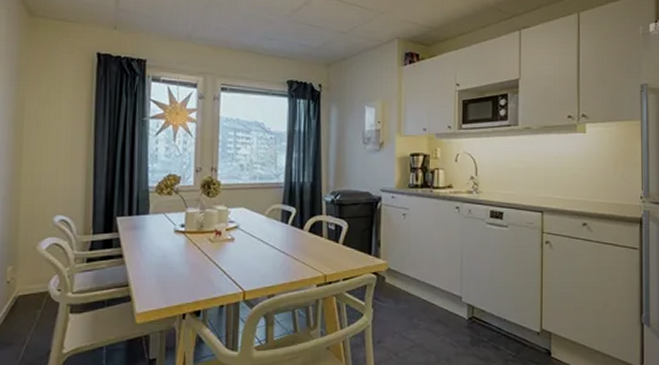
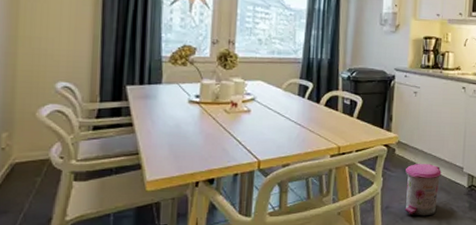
trash can: none [398,293,437,352] -> present [404,164,441,216]

